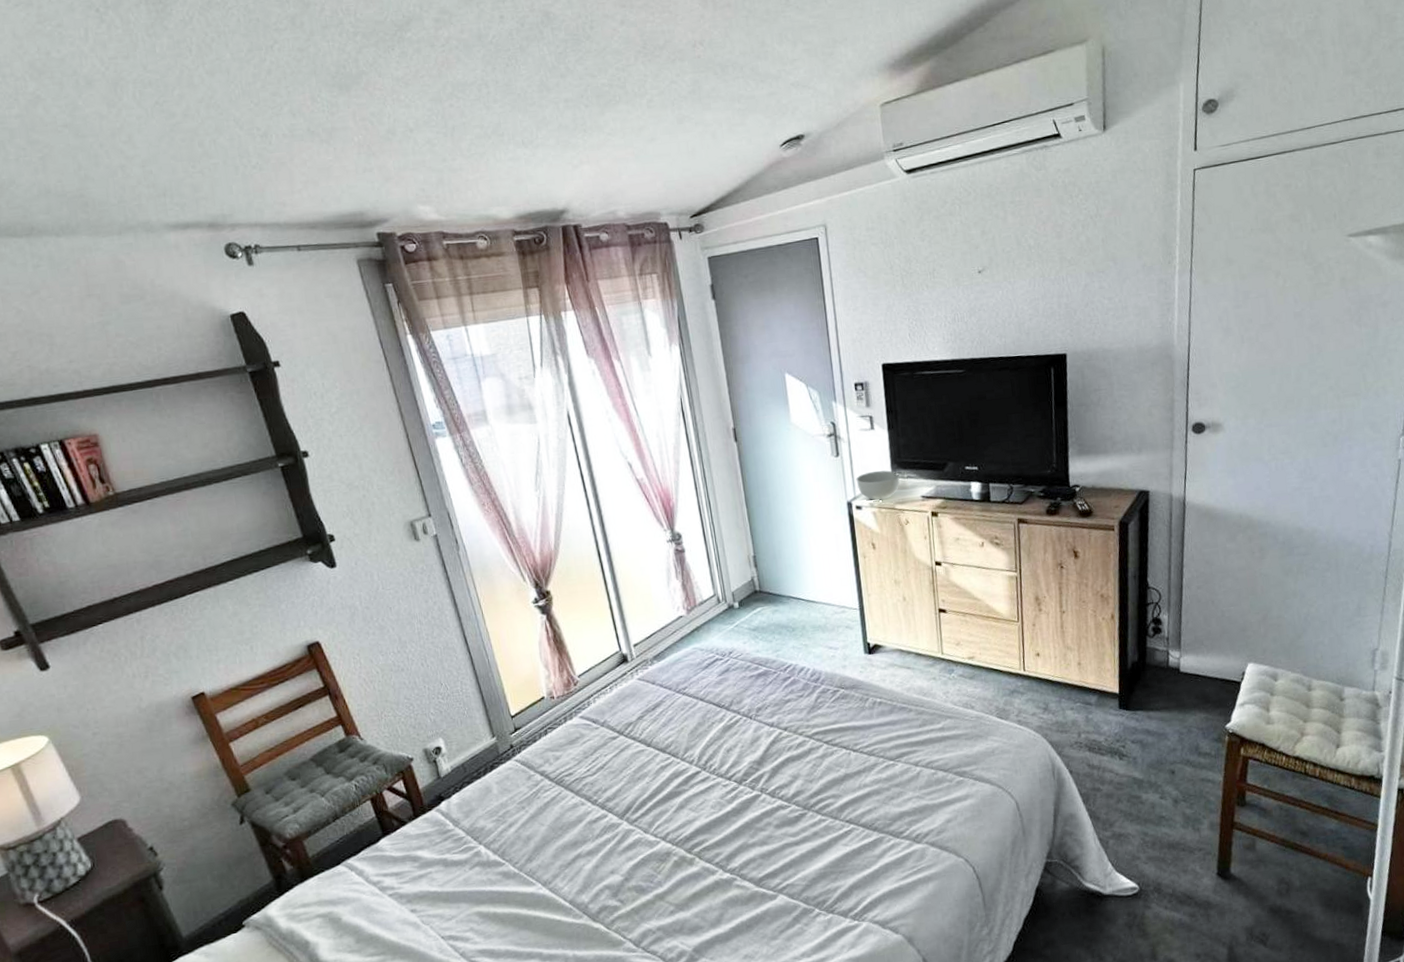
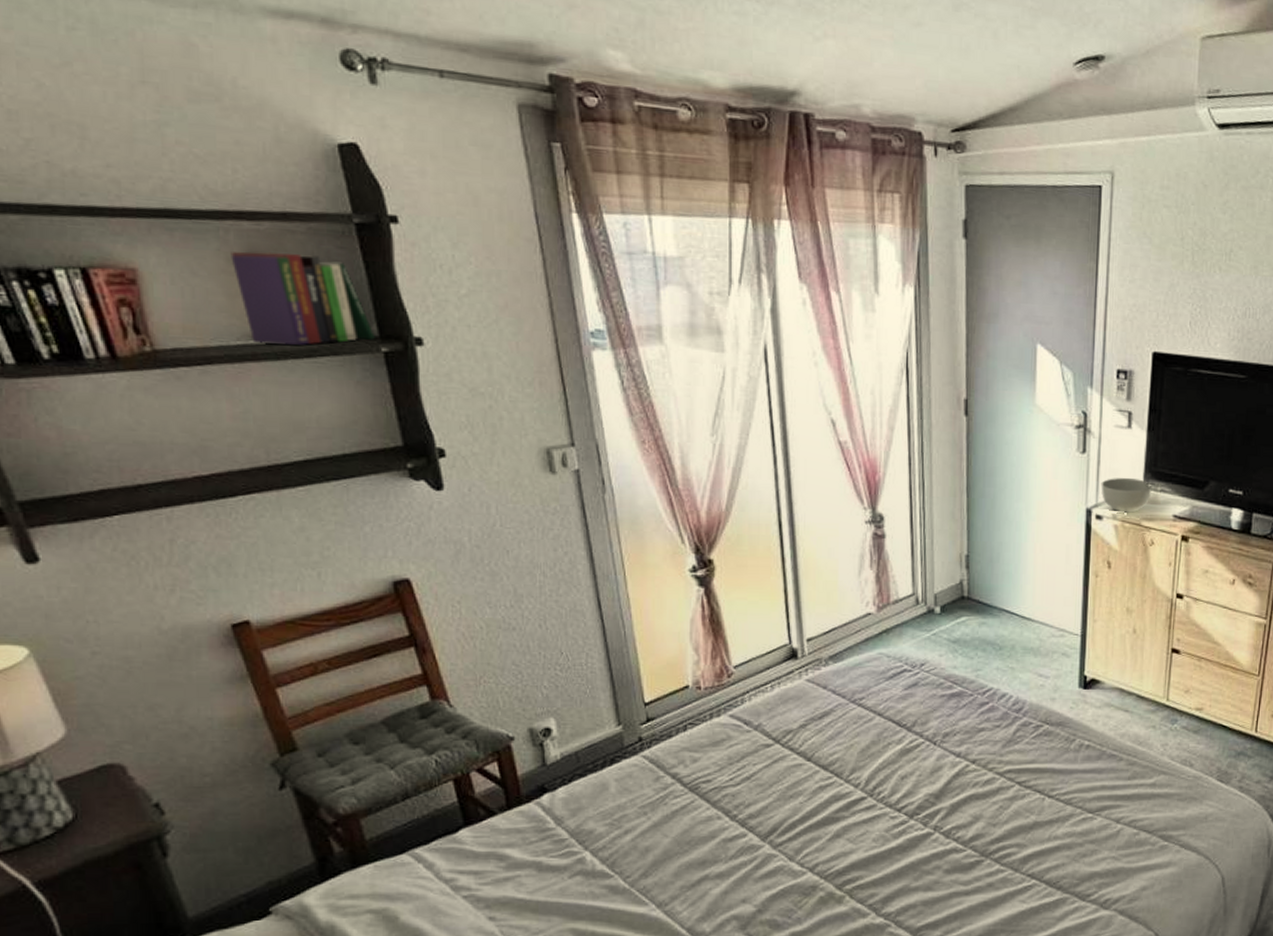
books: none [162,402,273,475] -> present [230,251,375,345]

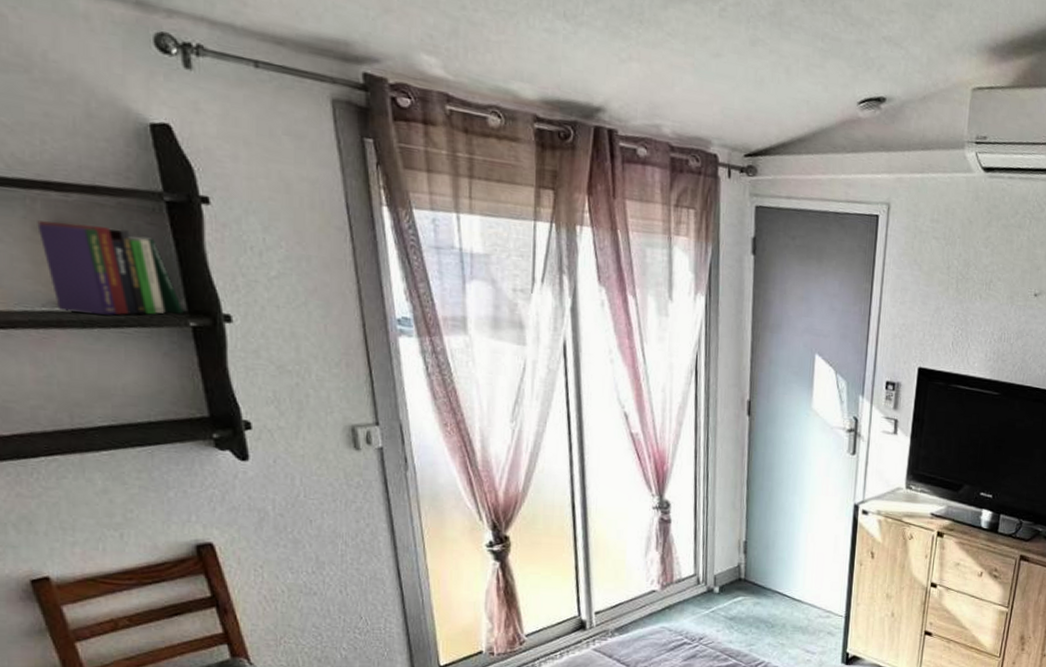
bowl: present [1101,477,1152,513] -> none [868,478,914,510]

